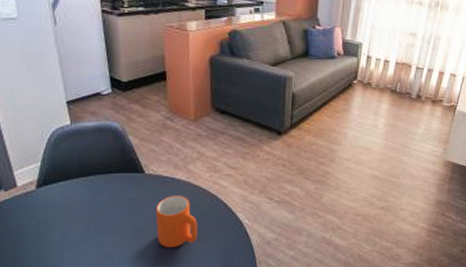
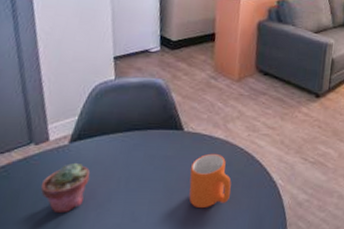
potted succulent: none [16,206,61,255] -> present [40,162,91,214]

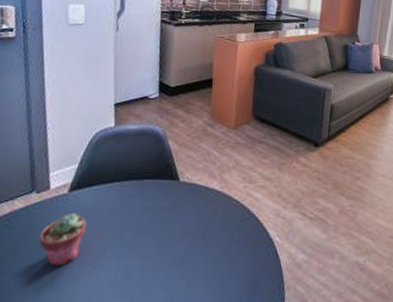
mug: present [189,153,231,209] -> none [182,206,227,267]

